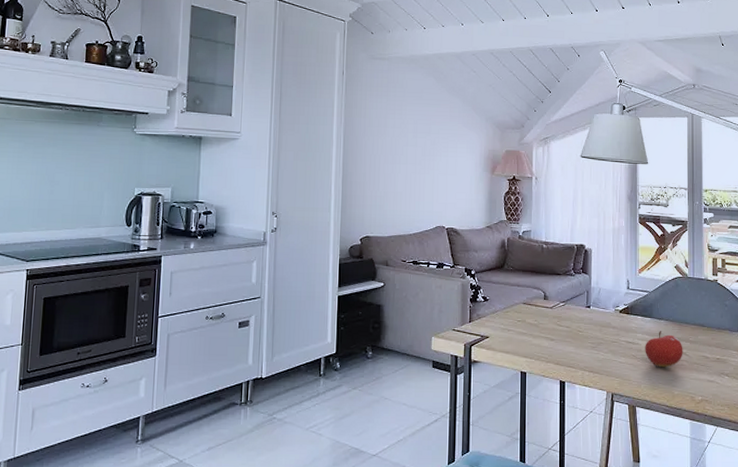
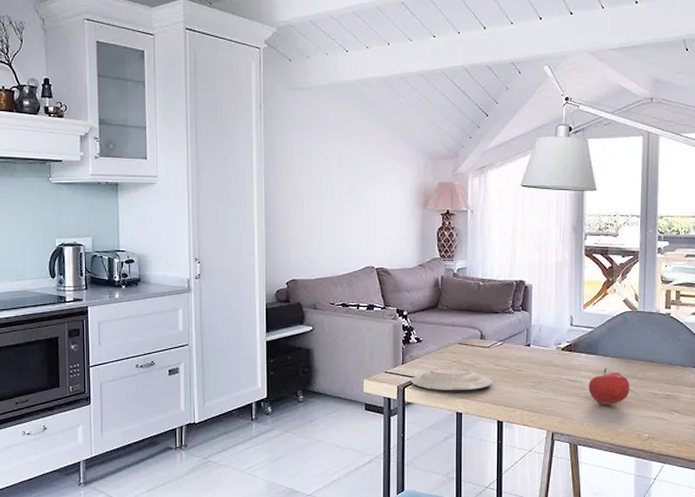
plate: none [477,326,556,350] -> present [410,366,493,391]

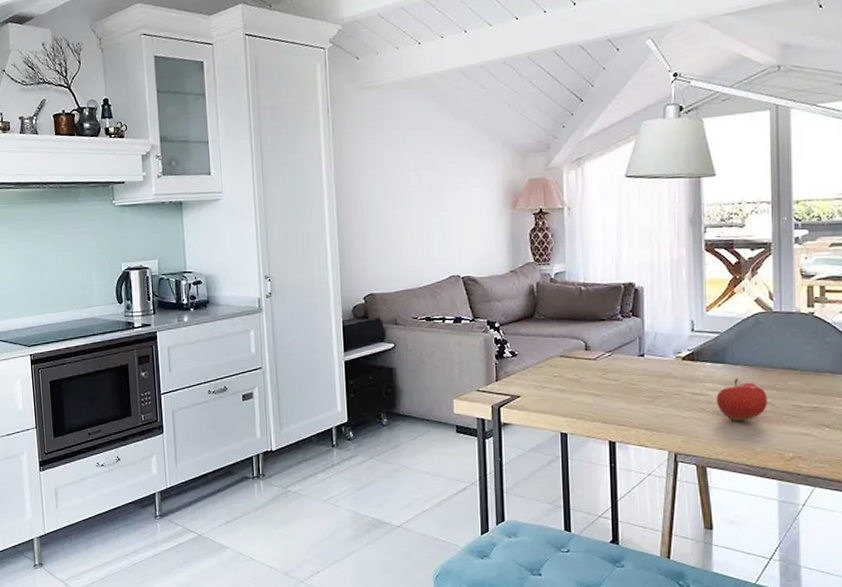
plate: present [410,366,493,391] -> none [506,382,602,410]

